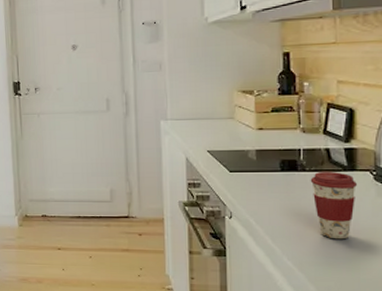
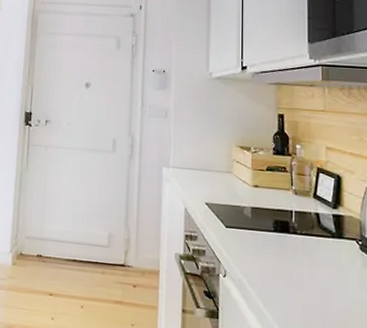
coffee cup: present [310,171,357,240] -> none [301,235,344,311]

